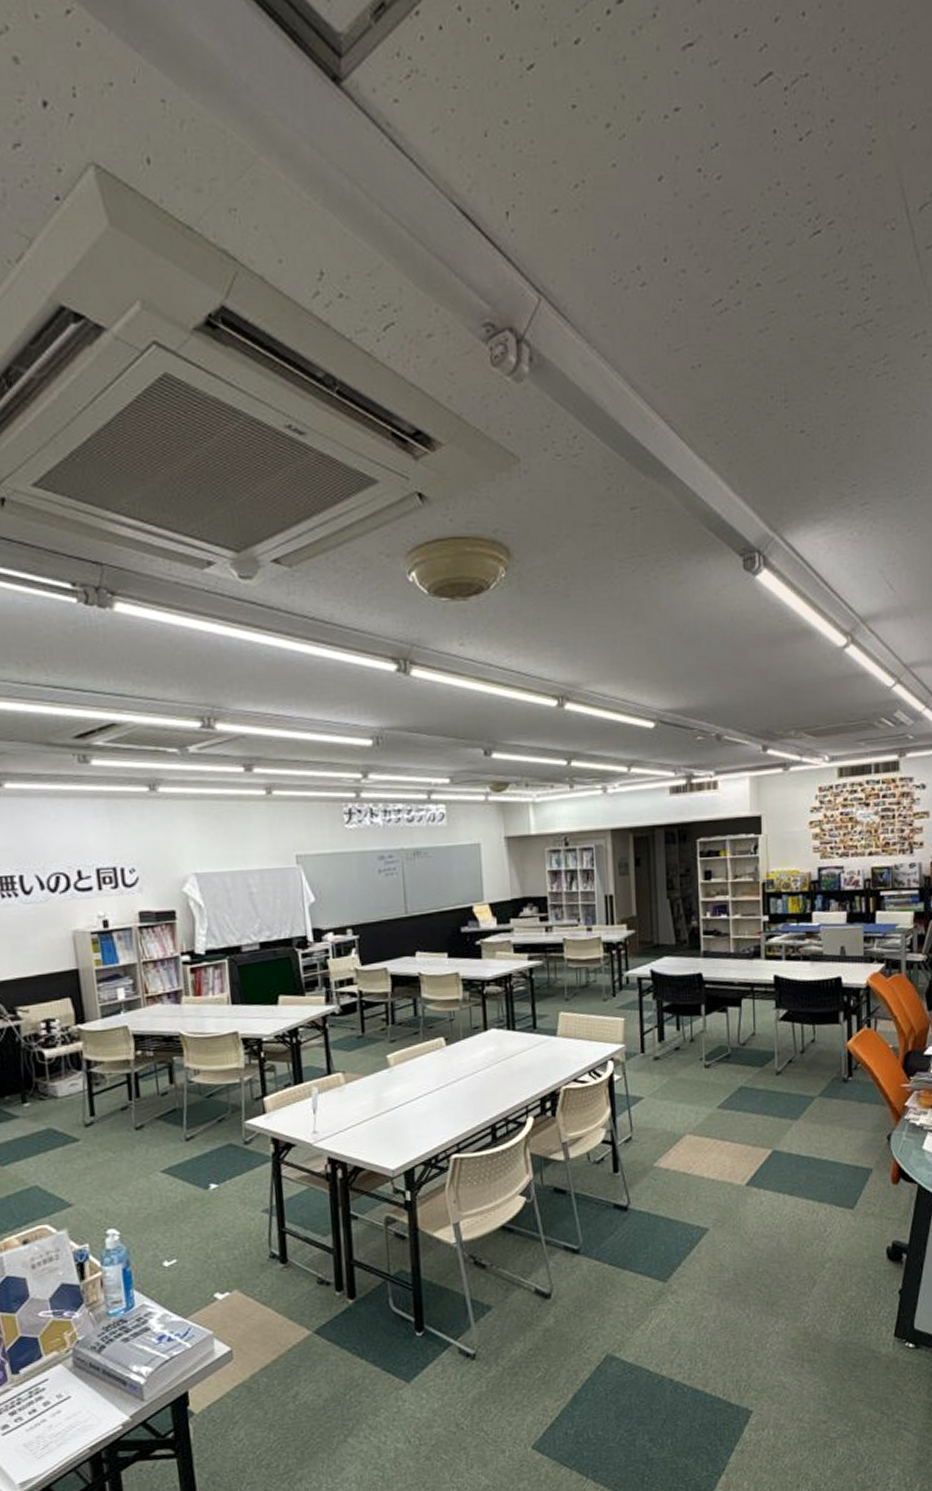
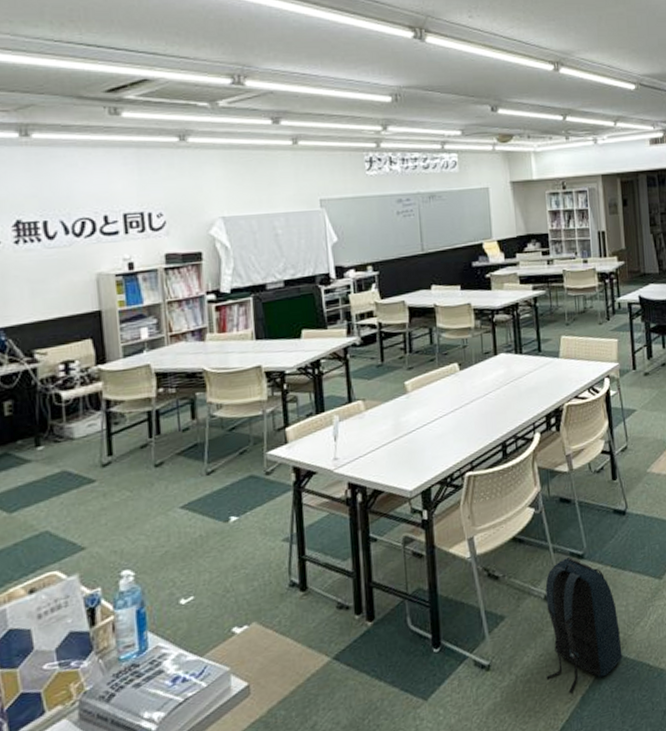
backpack: none [535,1251,619,1392] -> present [545,557,623,694]

